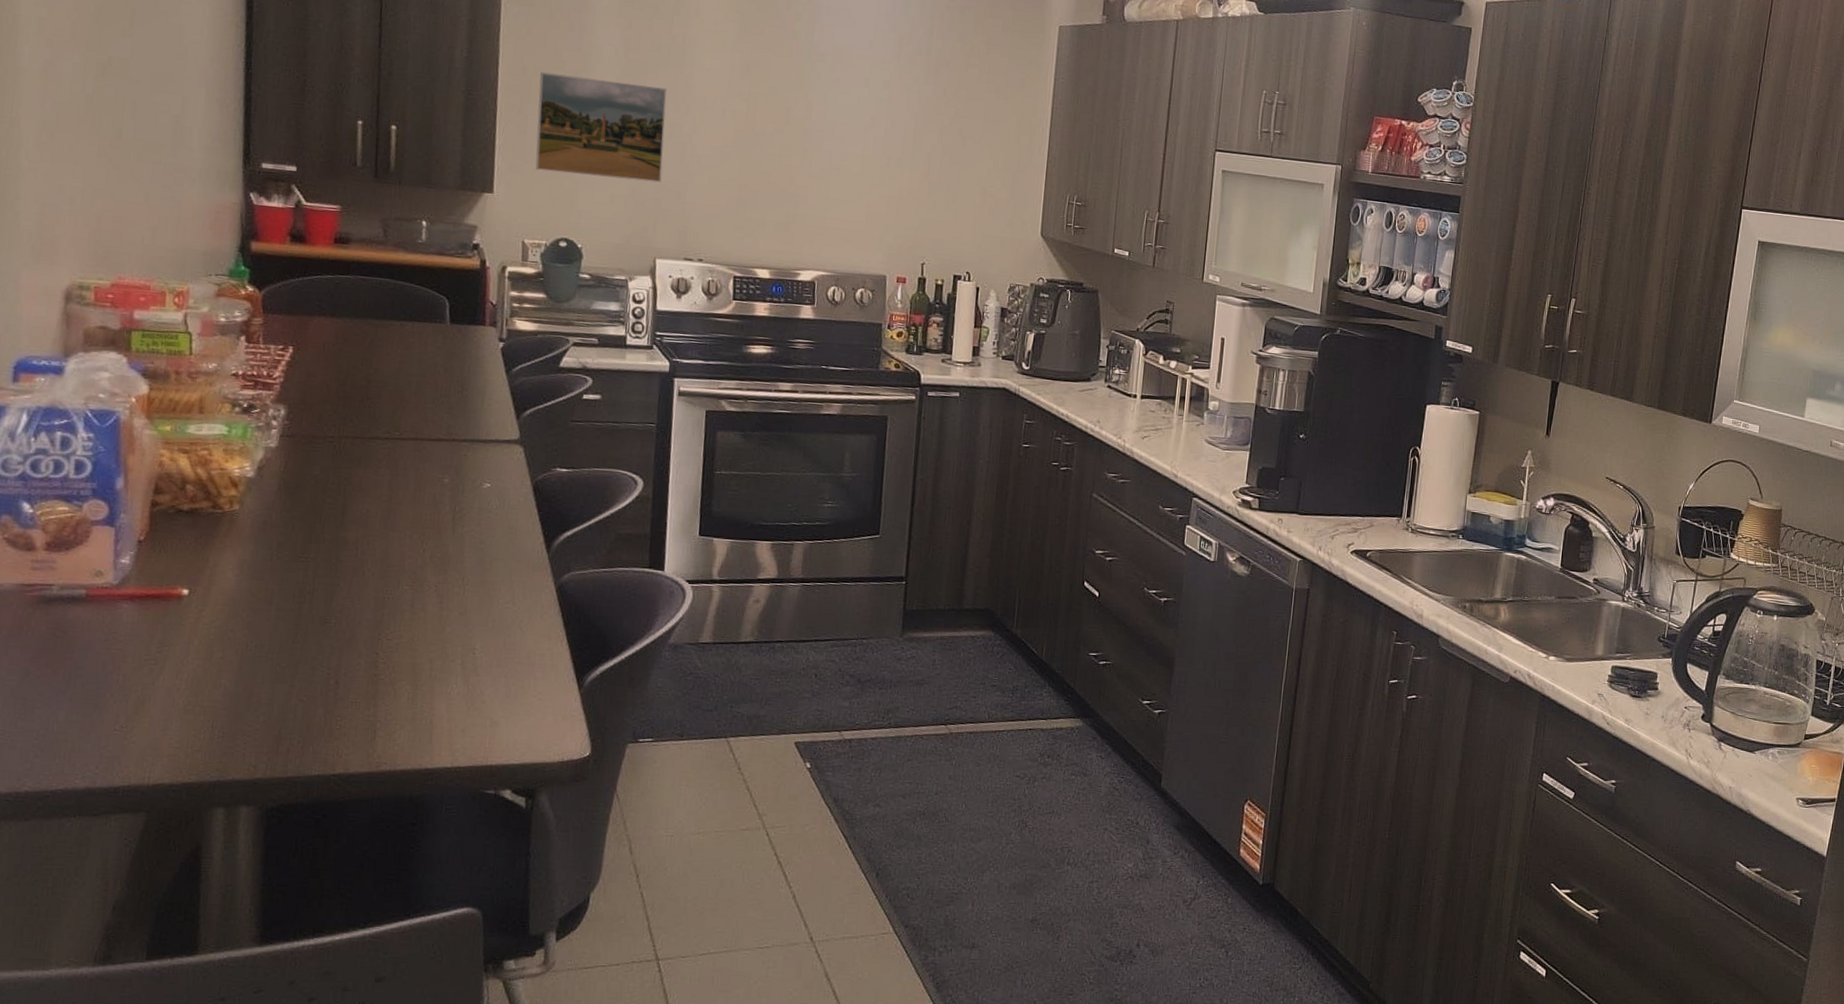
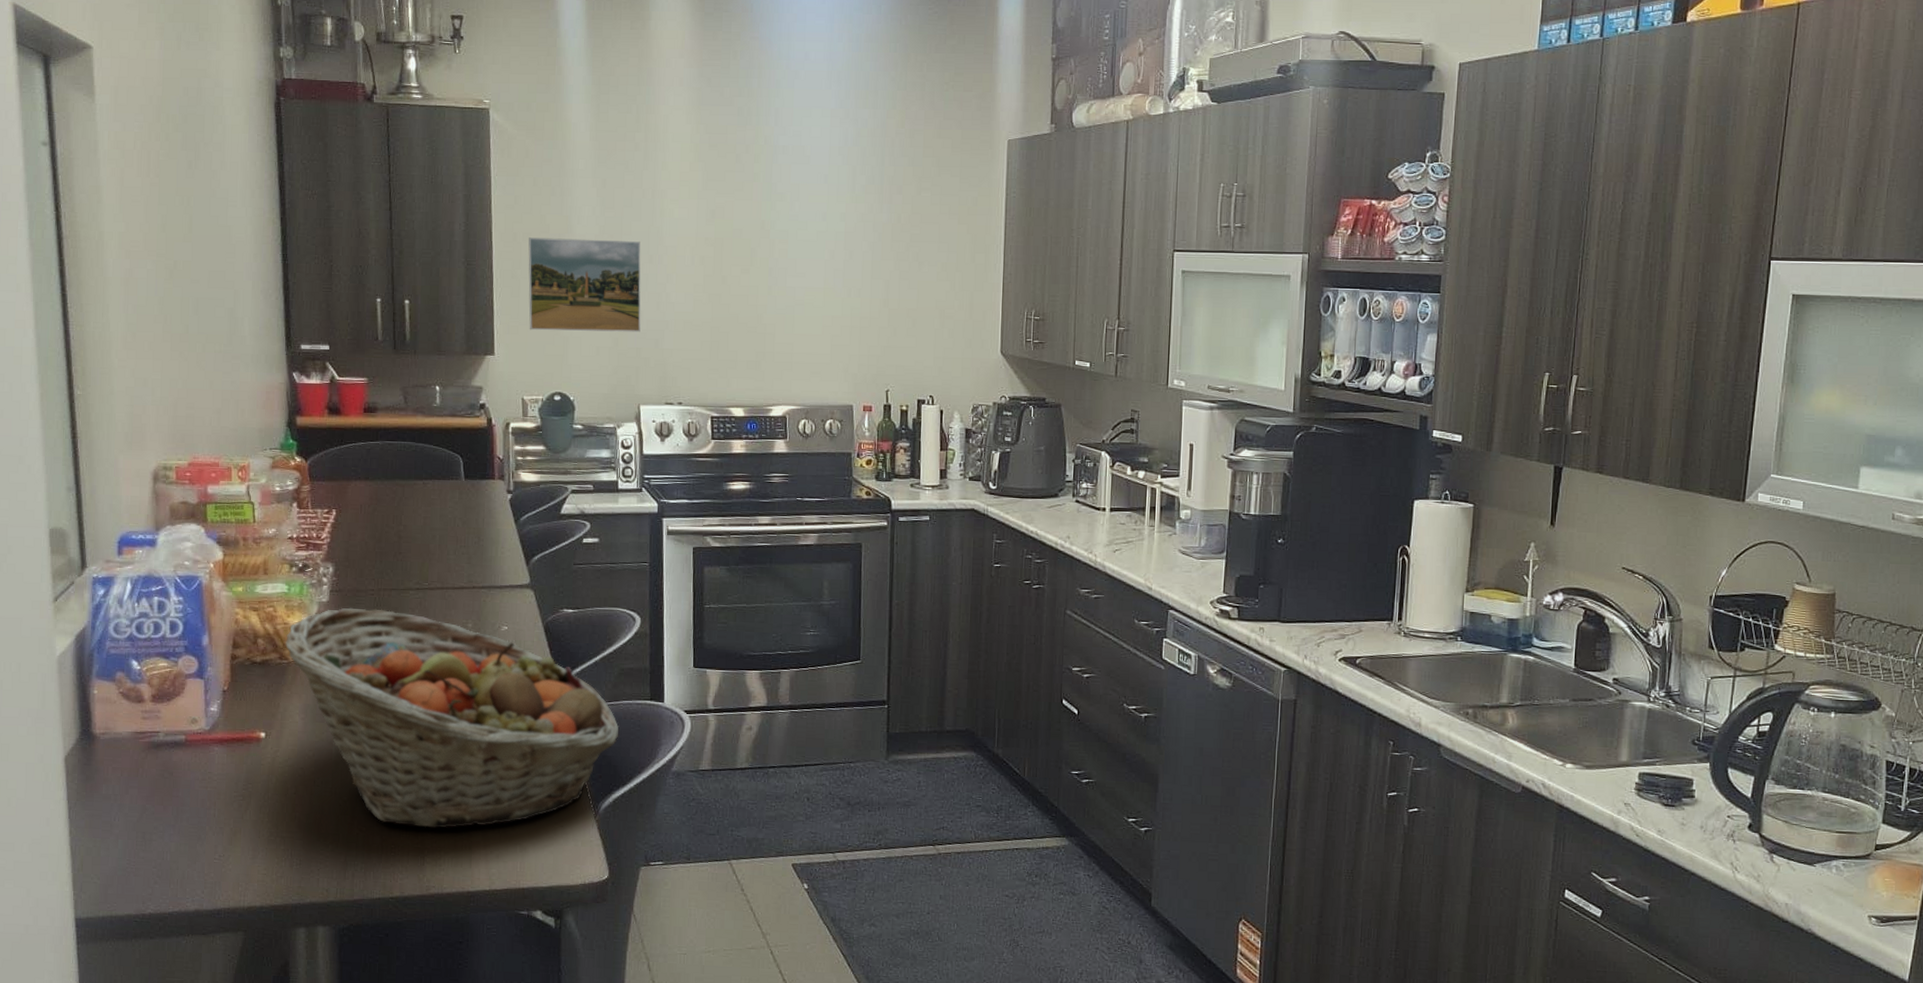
fruit basket: none [220,455,613,700] -> present [284,607,620,829]

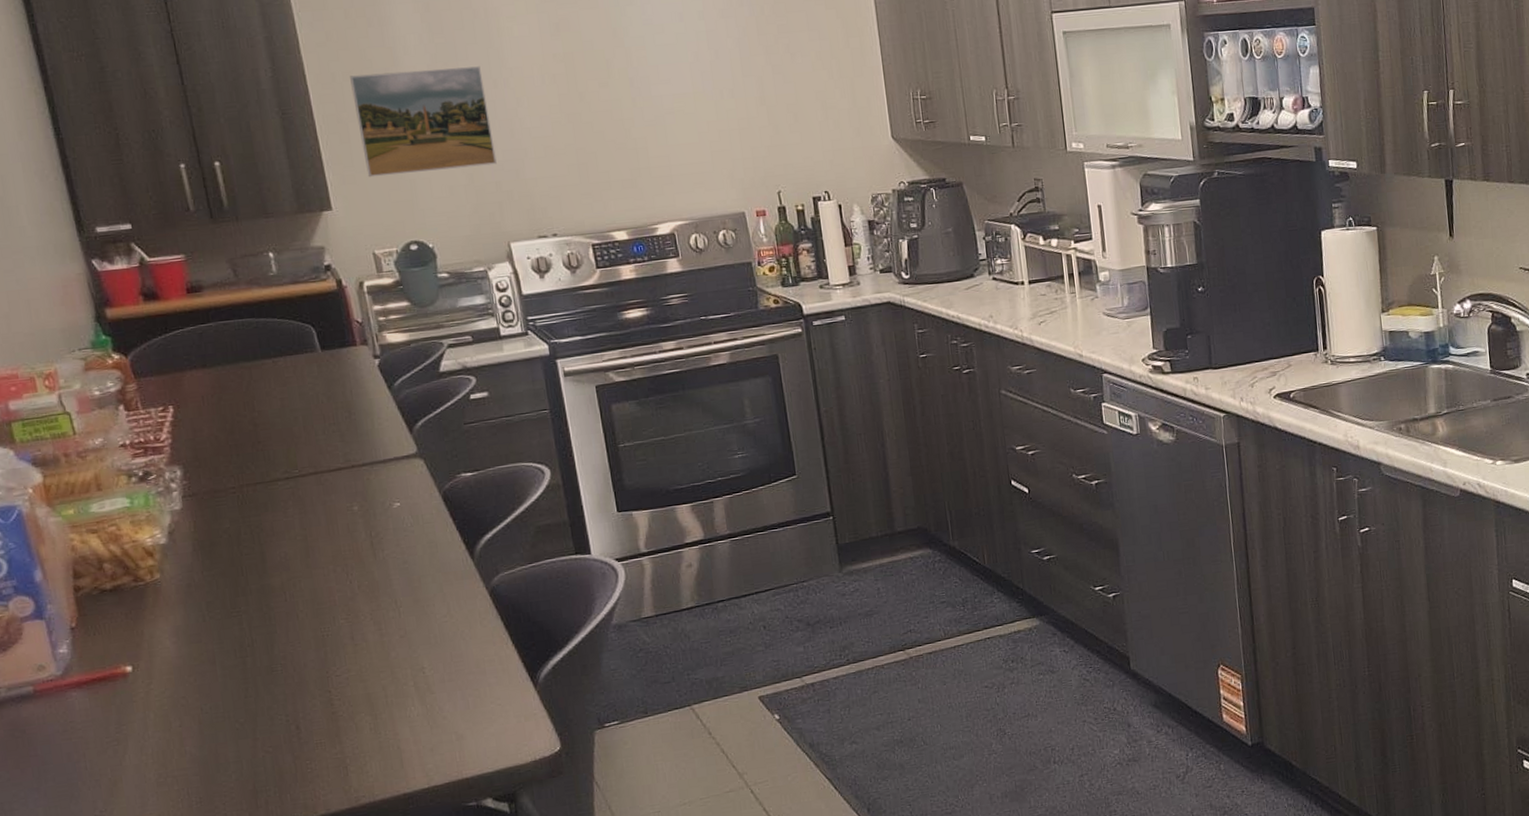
fruit basket: present [284,607,620,829] -> none [137,506,547,738]

